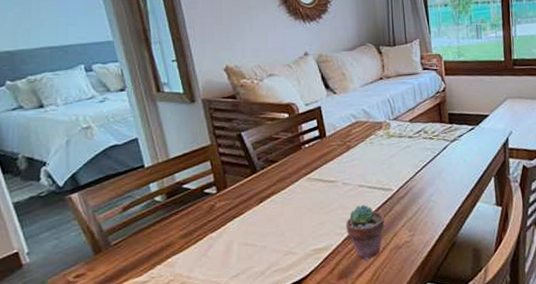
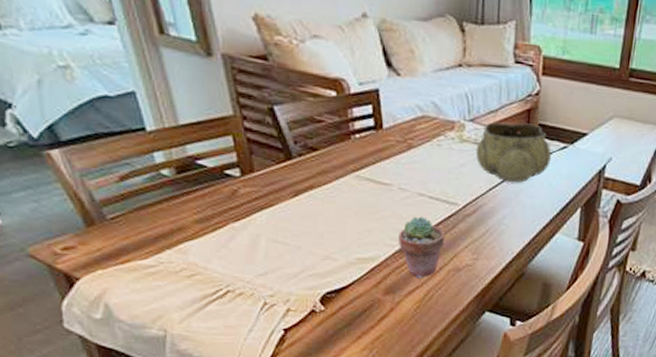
decorative bowl: none [401,114,463,165] -> present [475,122,551,183]

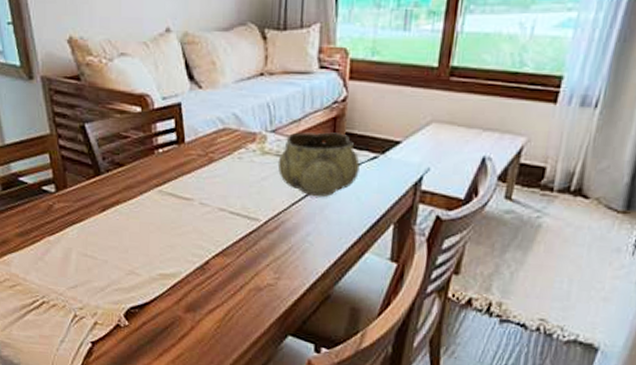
potted succulent: present [399,216,445,278] -> none [199,232,246,296]

